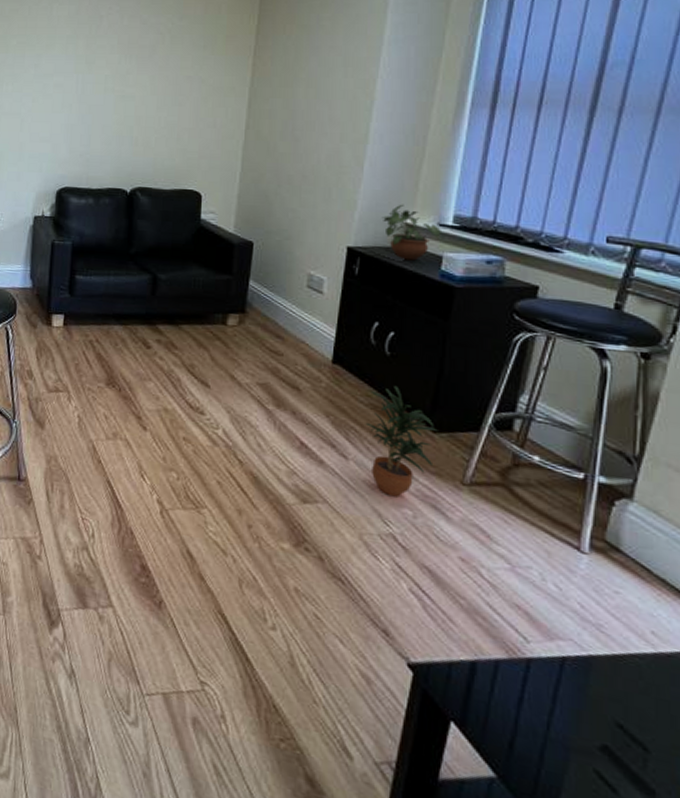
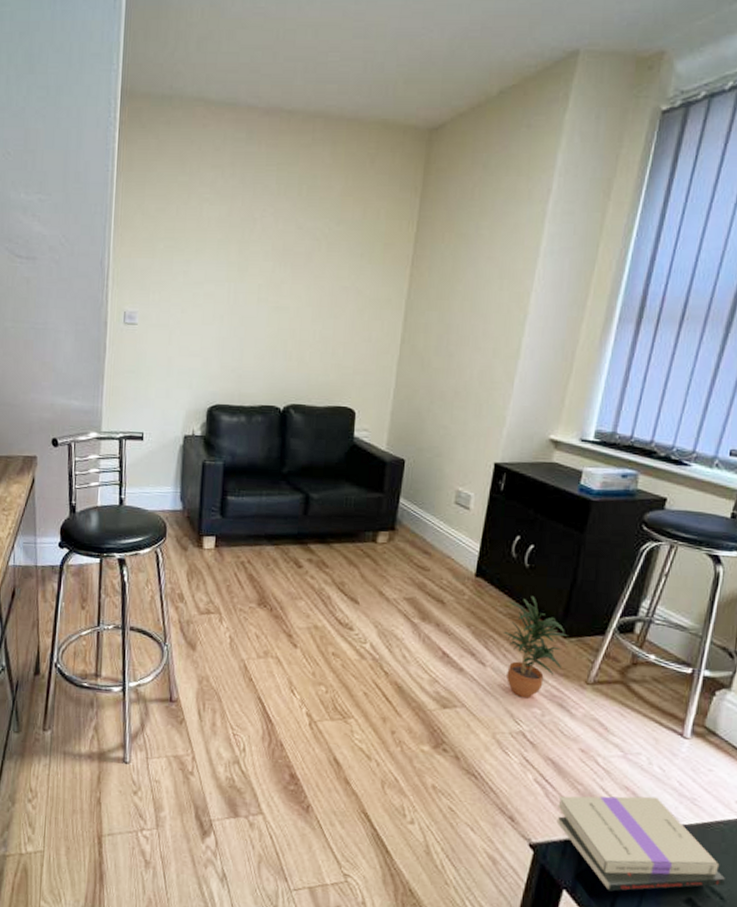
potted plant: present [381,204,441,261] -> none [528,420,583,476]
books: none [438,610,649,734] -> present [556,796,726,892]

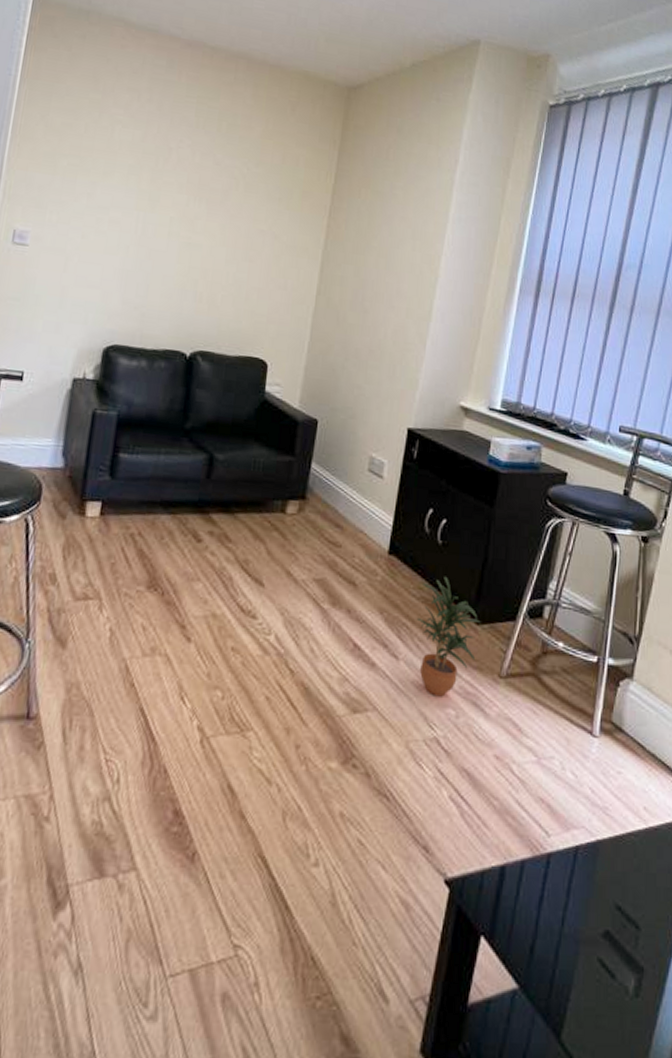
books: present [556,796,726,892] -> none [473,808,640,932]

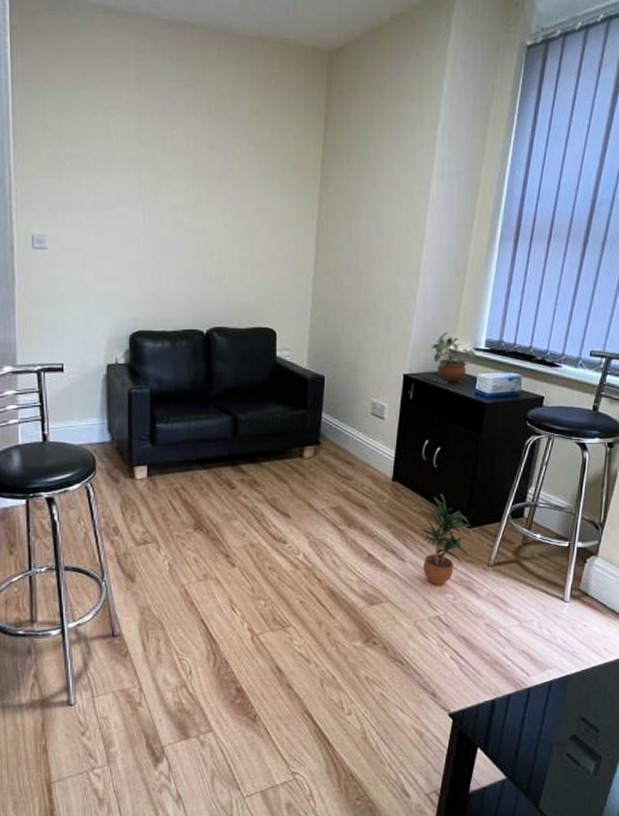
potted plant: none [440,385,491,445] -> present [431,332,476,383]

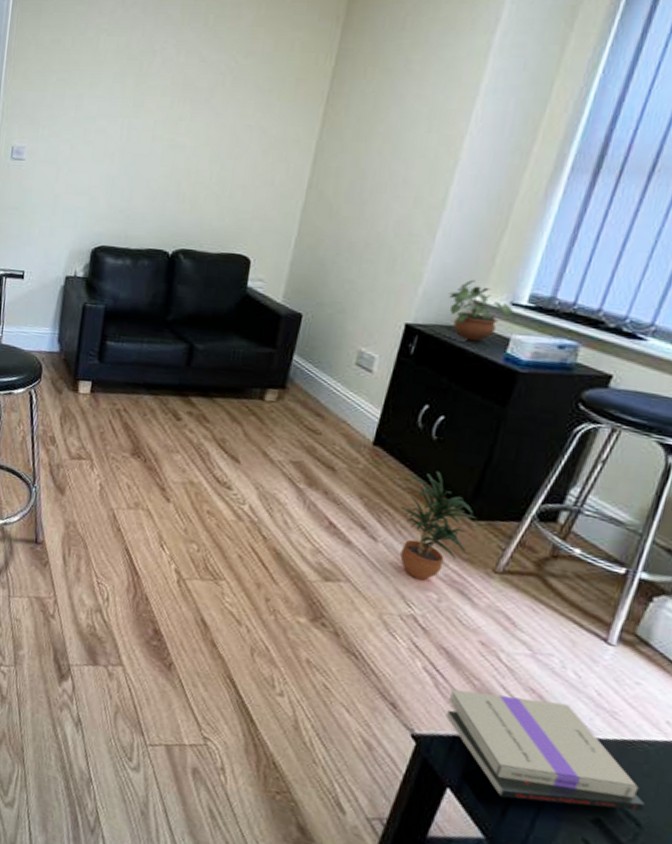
books: none [470,655,600,742] -> present [445,689,646,811]

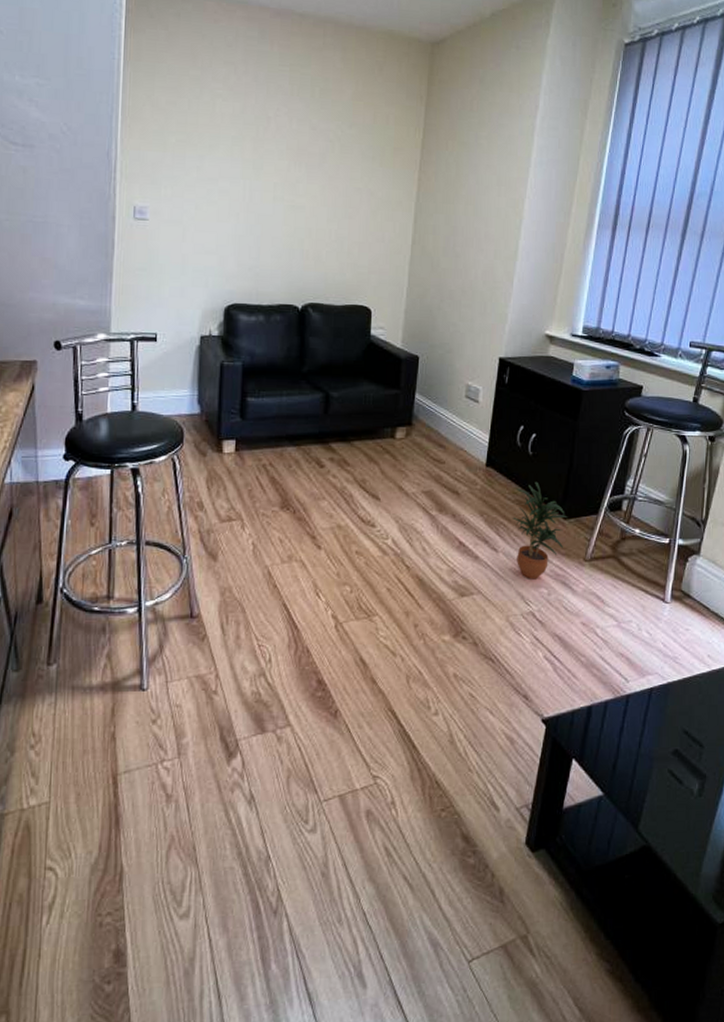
books: present [445,689,646,811] -> none [564,660,704,754]
potted plant: present [448,279,513,342] -> none [527,316,573,368]

